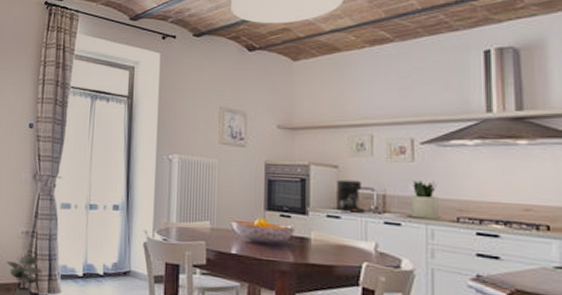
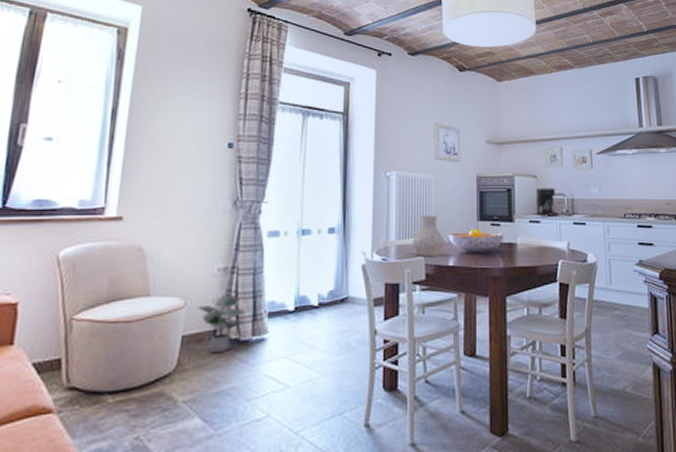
vase: none [193,200,228,243] -> present [412,215,445,257]
planter: present [410,180,440,220] -> none [591,185,613,217]

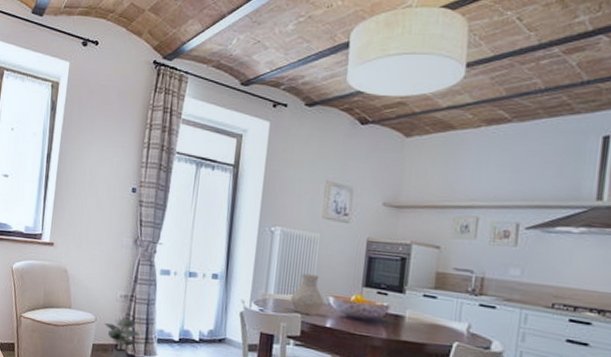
coffee maker: present [536,188,558,217] -> none [434,260,463,295]

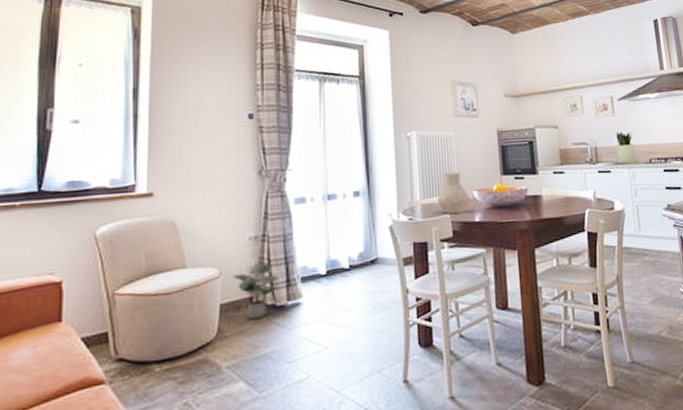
planter: none [505,265,536,305] -> present [615,131,638,165]

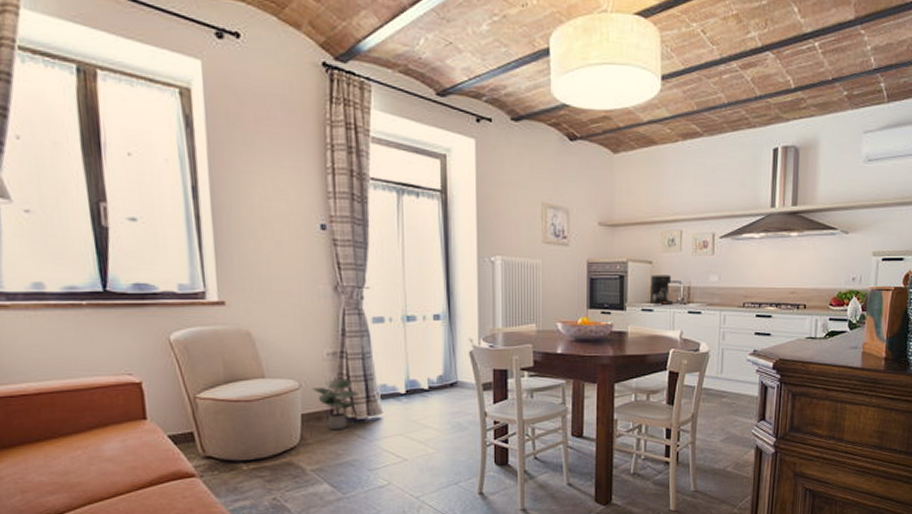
vase: present [437,172,470,214] -> none [520,302,553,345]
coffee maker: none [558,137,582,167] -> present [650,274,673,305]
planter: present [615,131,638,165] -> none [708,272,731,306]

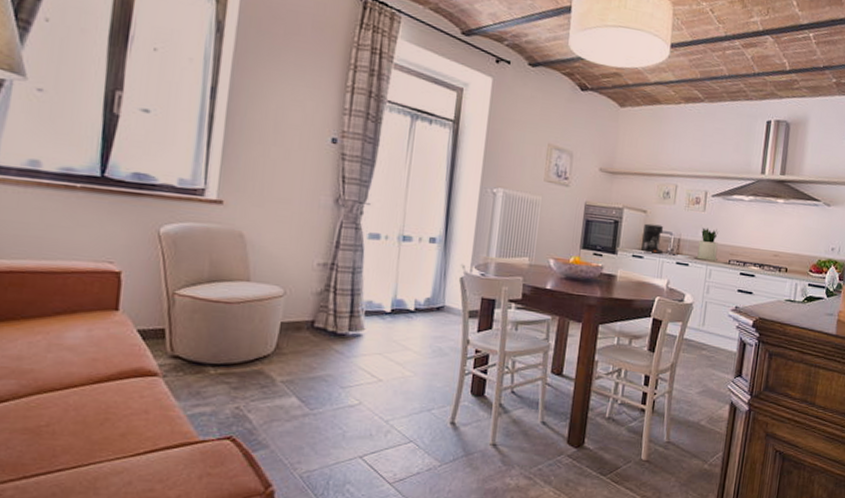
potted plant: present [312,378,360,430] -> none [296,290,345,343]
planter: none [708,272,731,306] -> present [696,227,718,262]

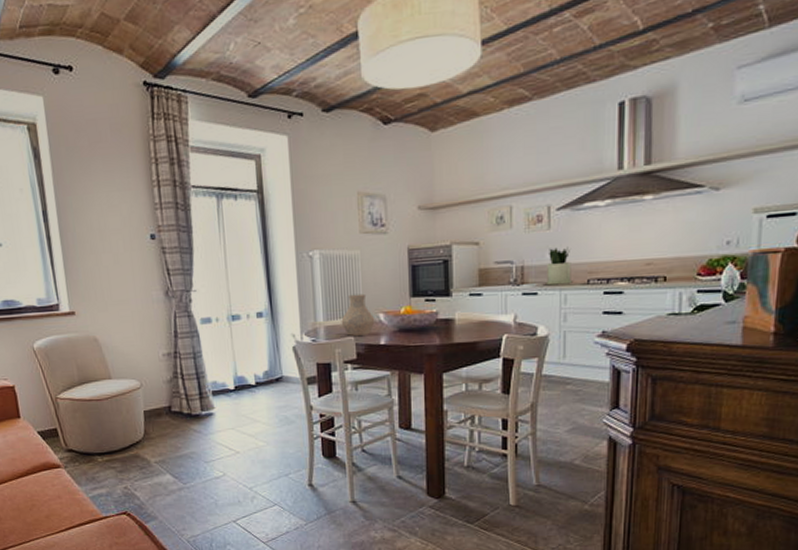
vase: none [512,236,545,278] -> present [341,293,375,337]
coffee maker: present [641,223,664,254] -> none [478,255,504,289]

